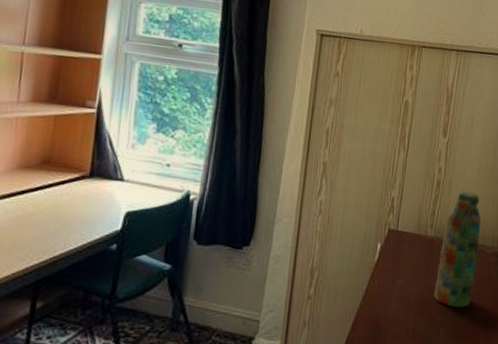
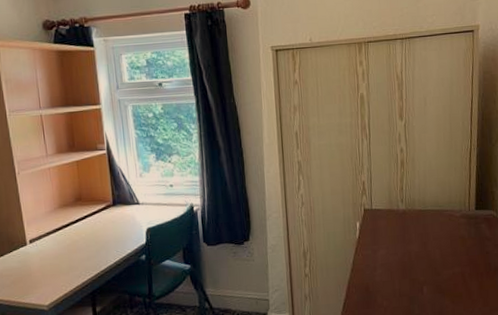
water bottle: present [433,191,481,307] -> none [413,165,448,267]

